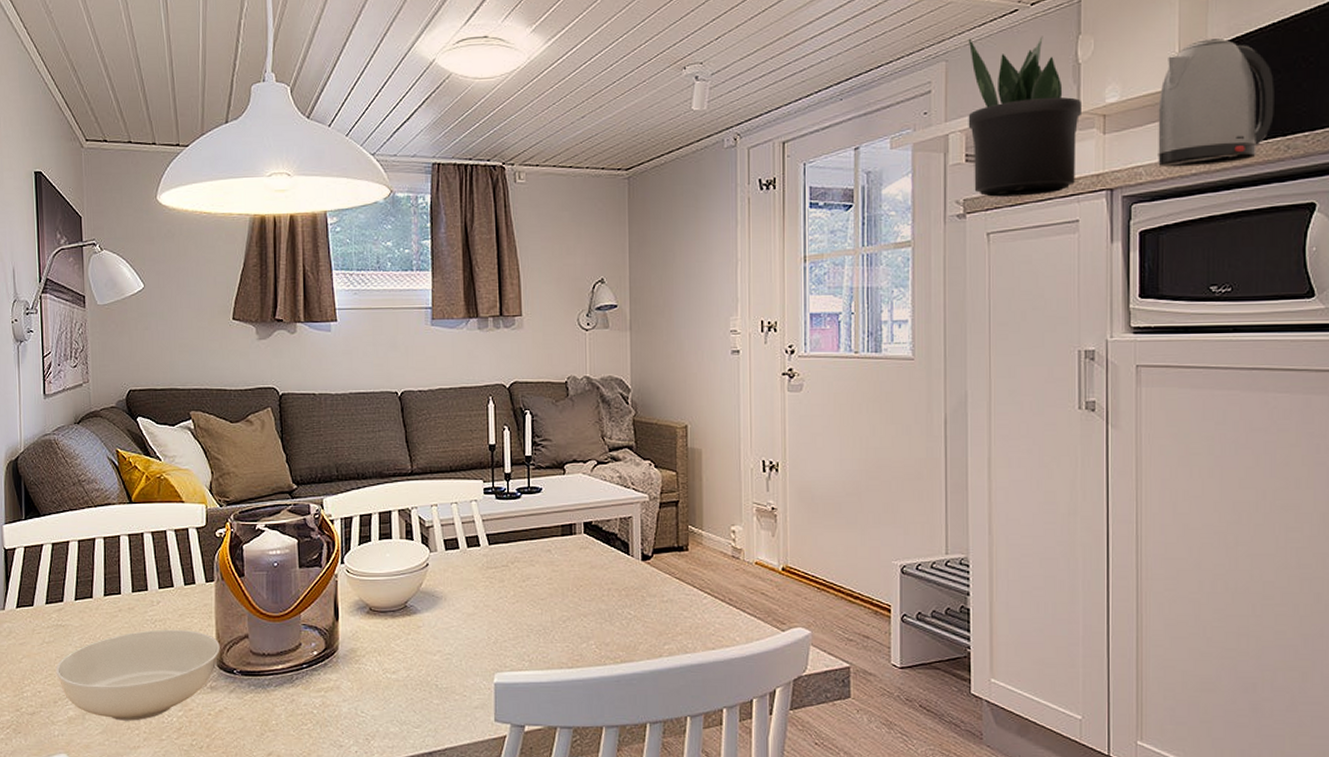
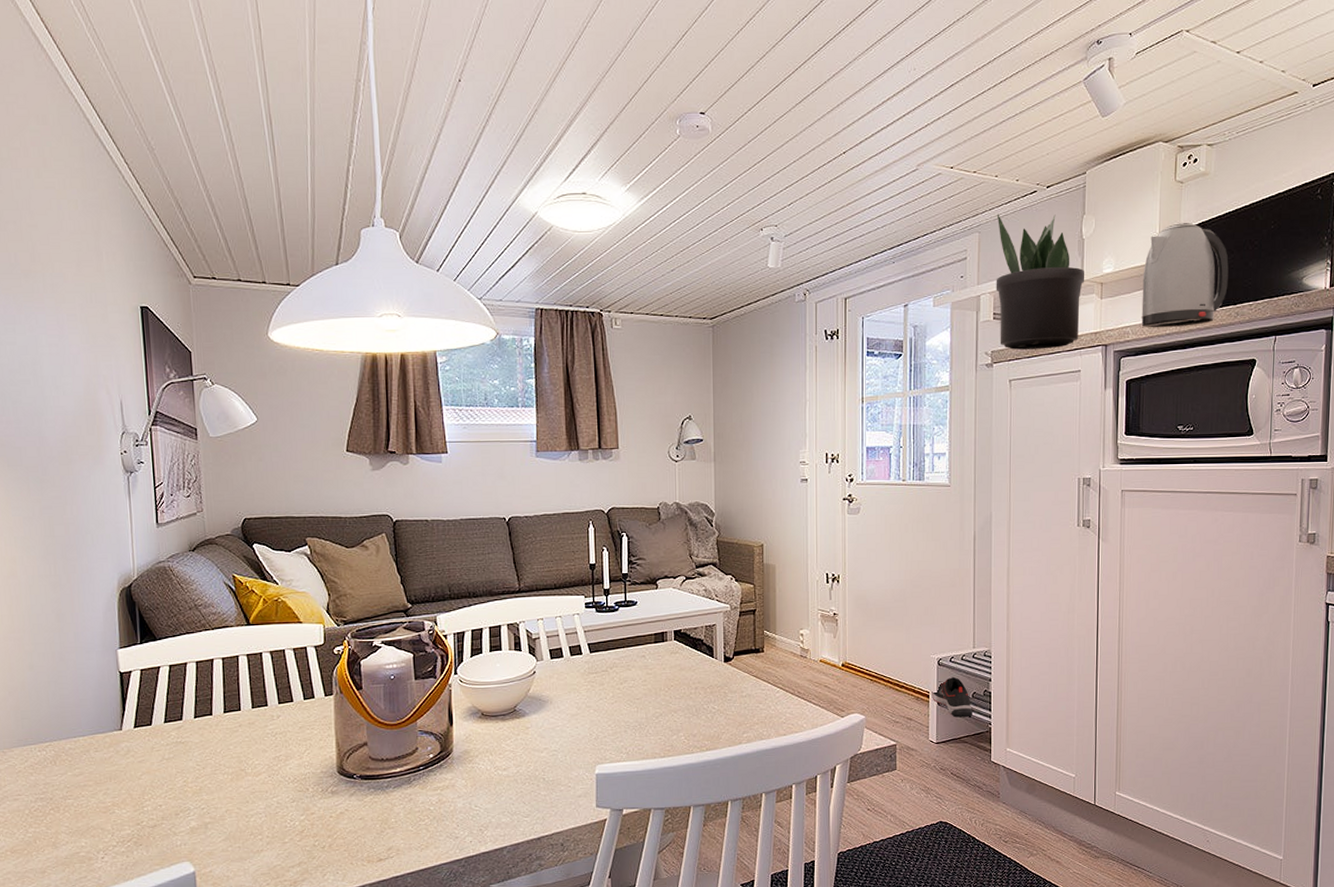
bowl: present [55,629,220,721] -> none [176,740,340,828]
athletic shoe: none [892,589,946,638] -> present [931,677,972,718]

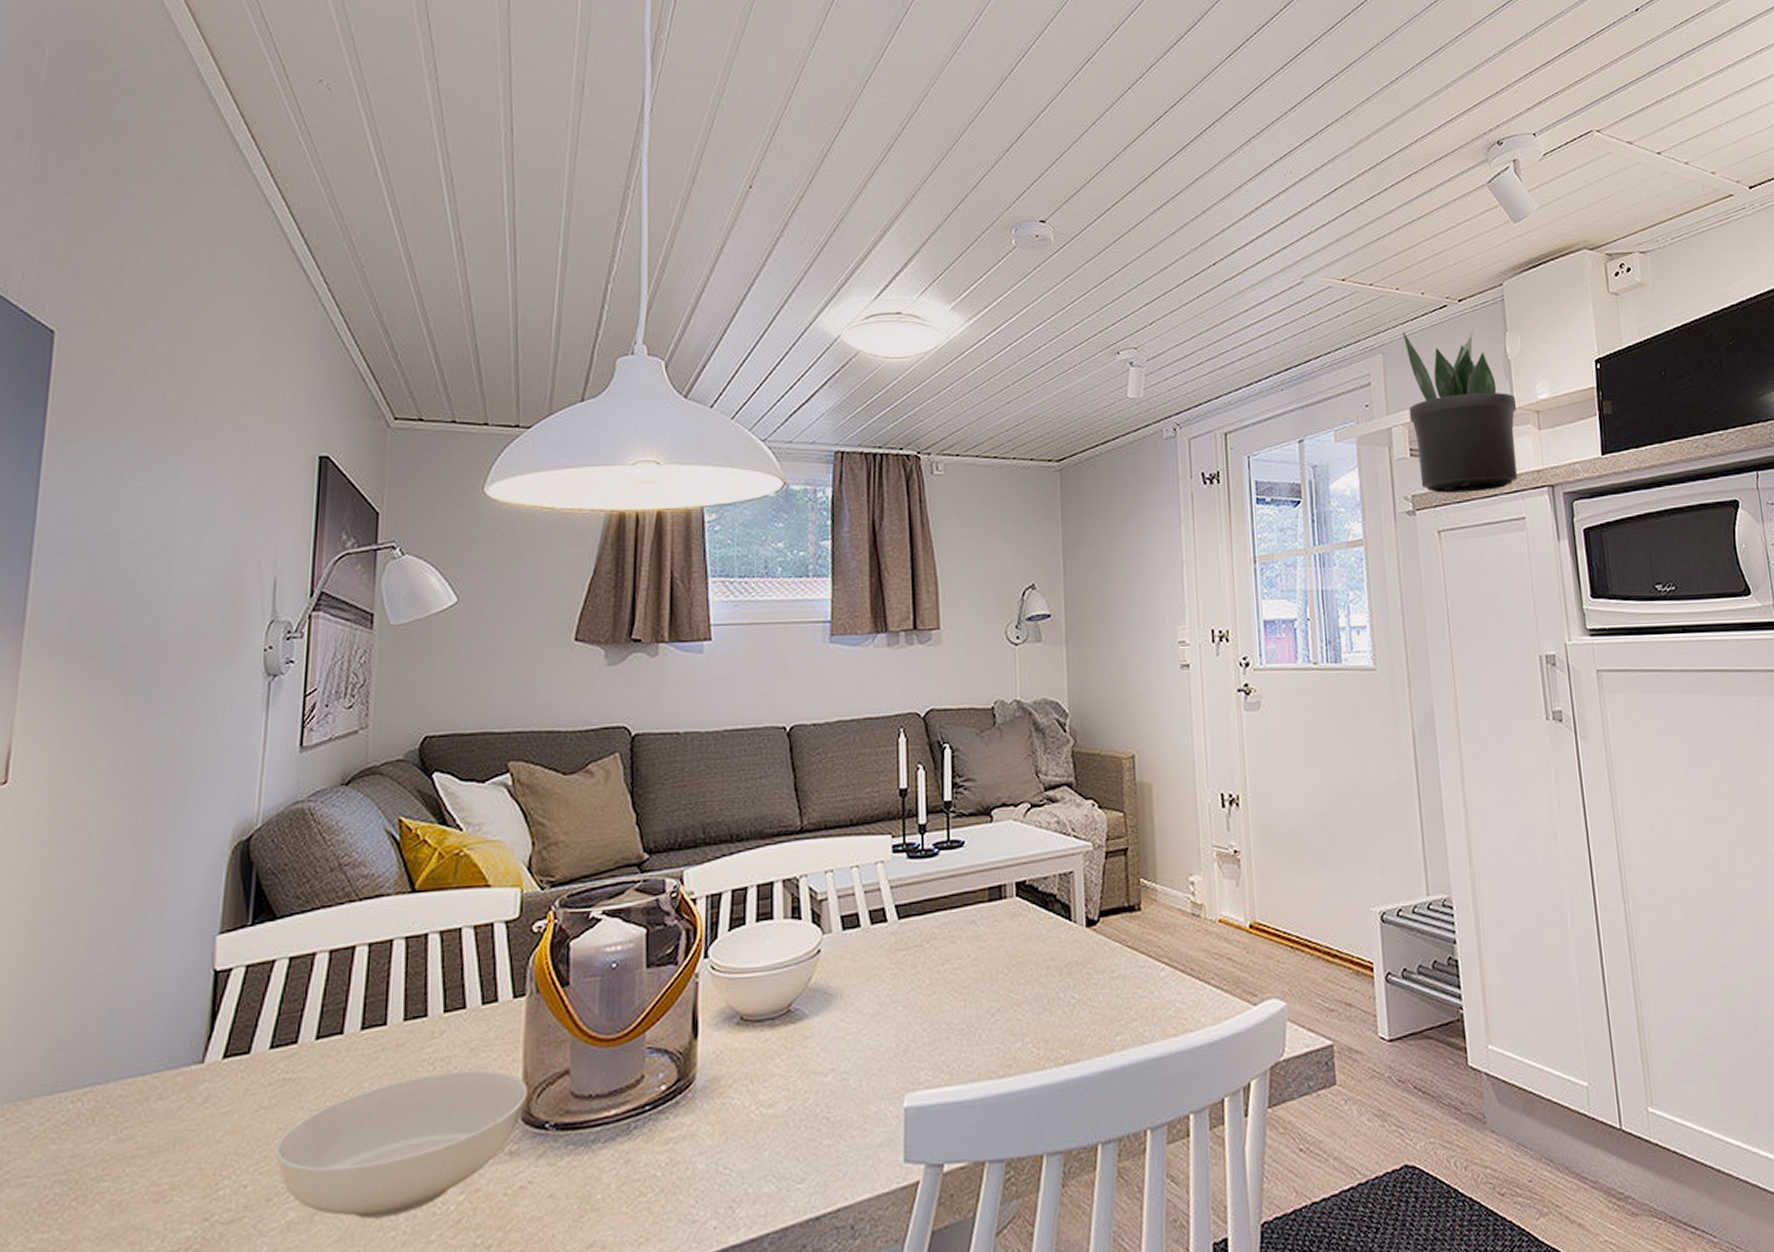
bowl: none [176,740,340,828] -> present [274,1070,528,1219]
athletic shoe: present [931,677,972,718] -> none [1374,939,1435,1001]
kettle: present [1141,223,1229,328] -> none [1585,340,1690,464]

